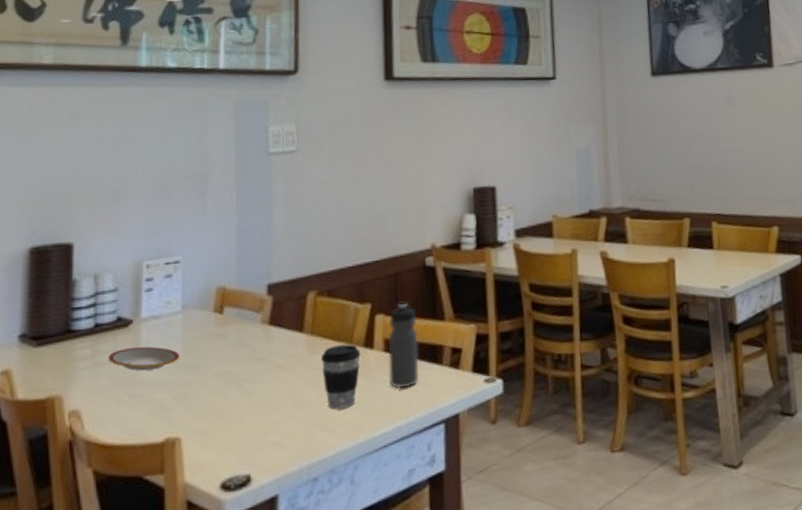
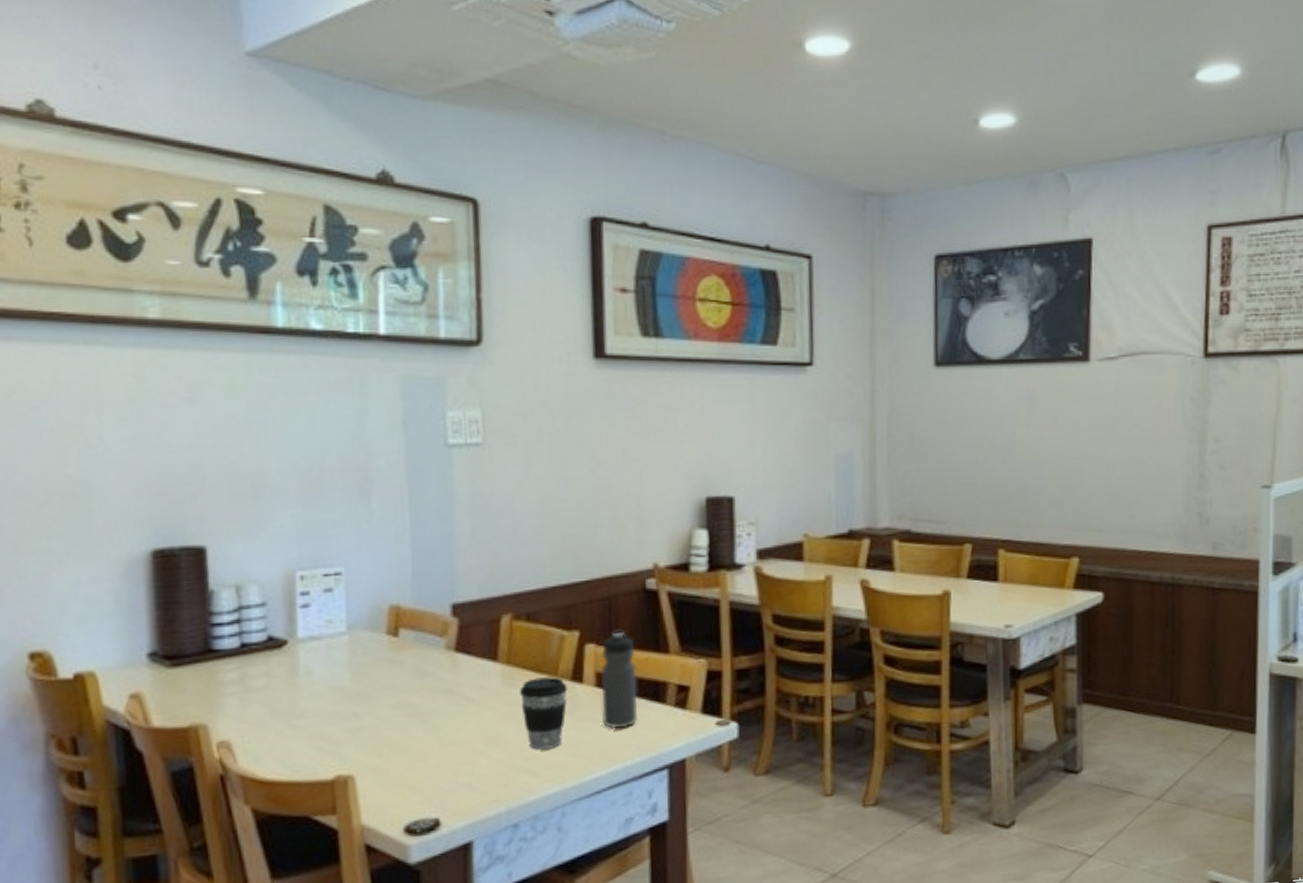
plate: present [108,346,181,371] -> none [260,671,349,699]

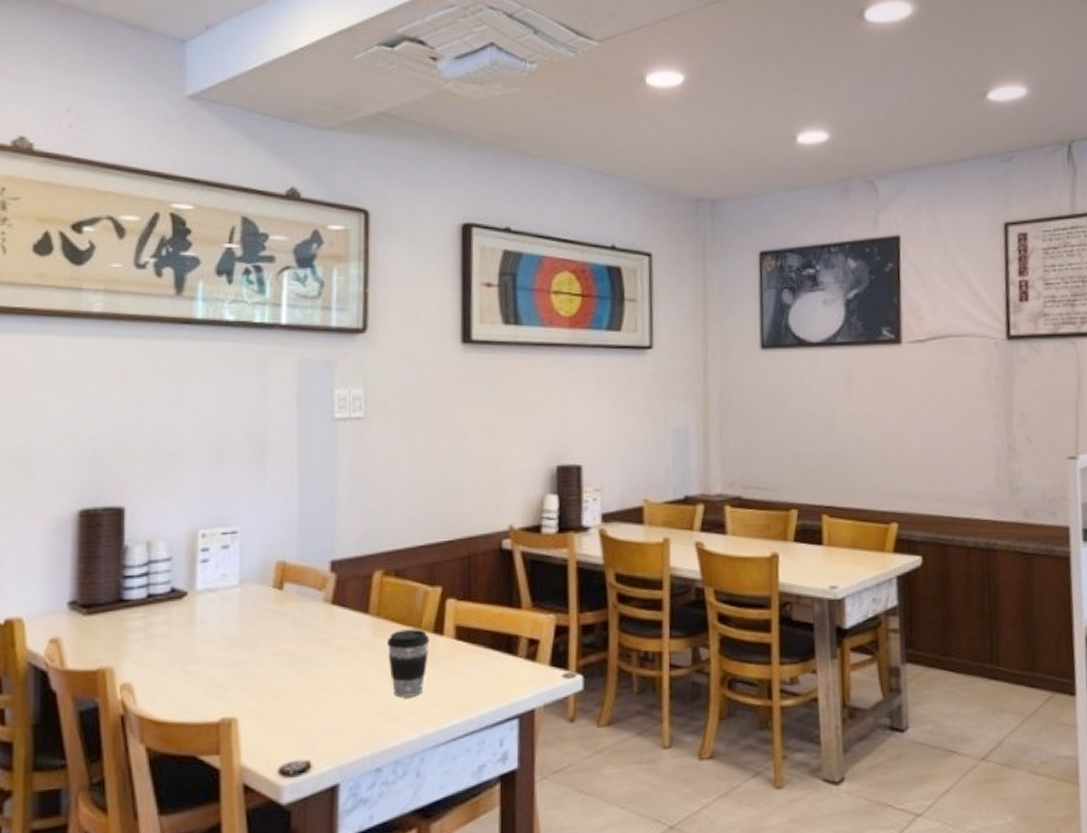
water bottle: present [600,633,639,730] -> none [459,589,493,680]

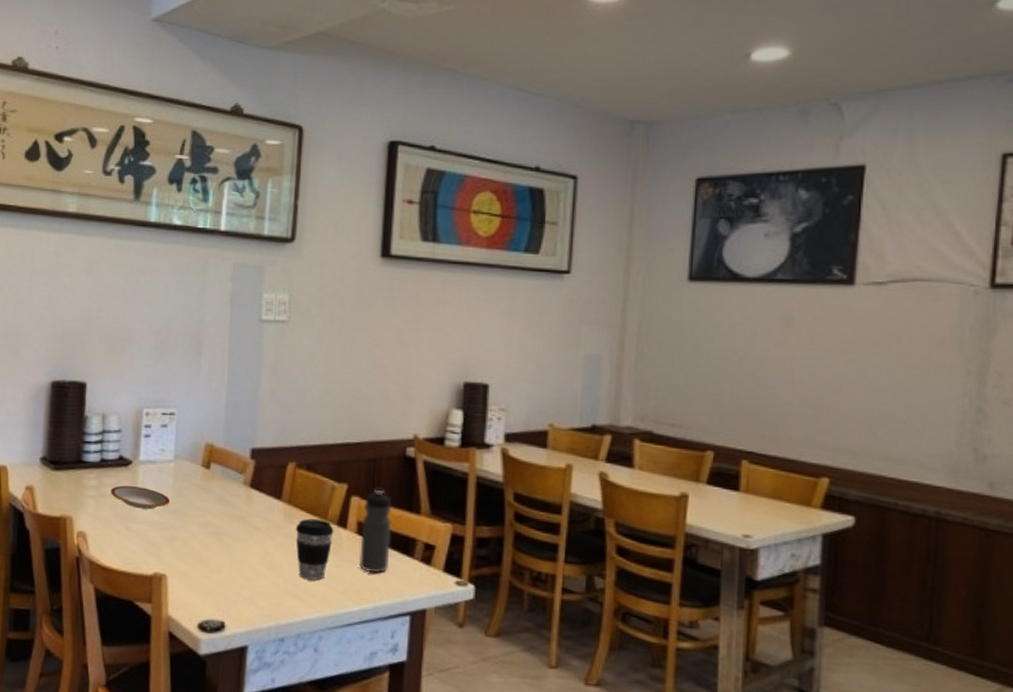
plate: none [161,621,238,646] -> present [110,485,171,510]
water bottle: none [459,589,493,680] -> present [359,490,392,574]

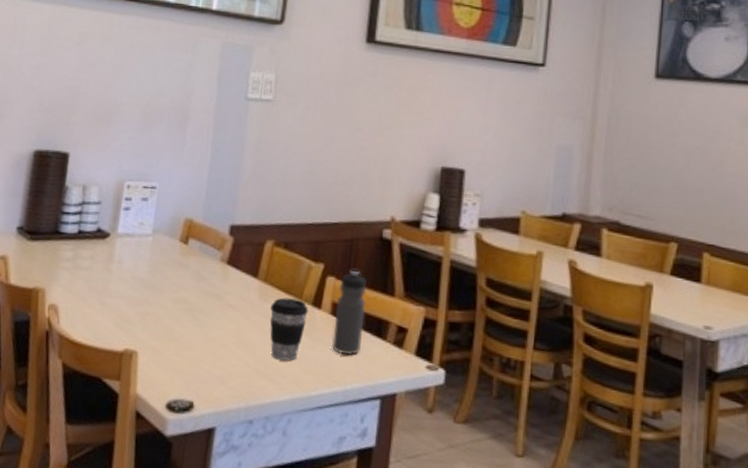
plate: present [110,485,171,510] -> none [85,258,146,284]

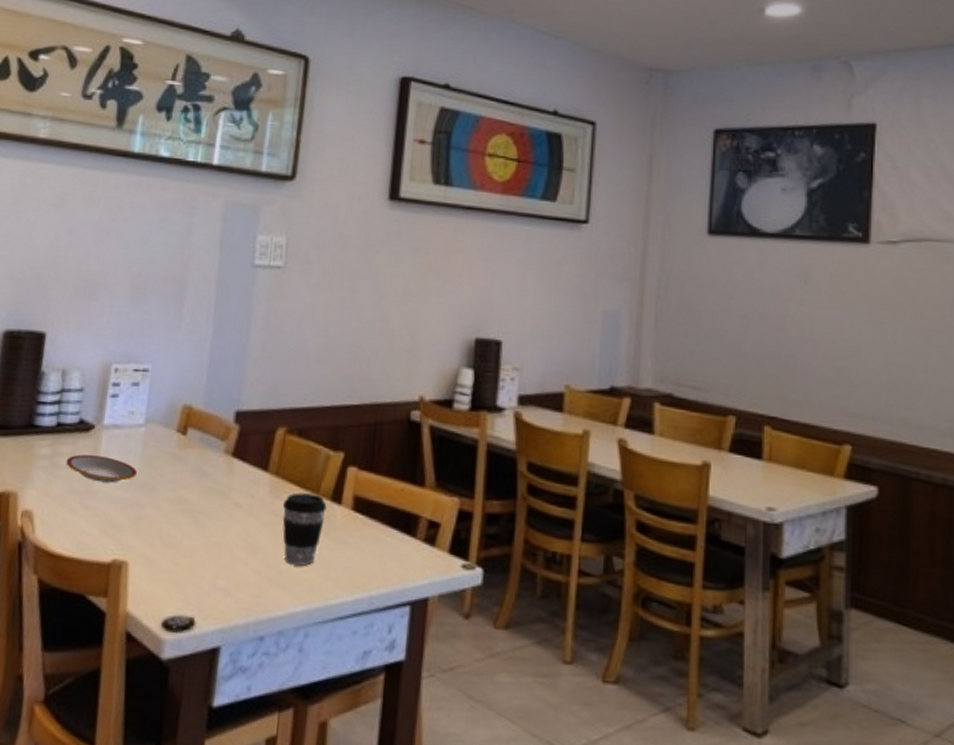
plate: none [85,258,146,284] -> present [66,454,138,483]
water bottle: present [332,271,367,356] -> none [354,459,393,557]

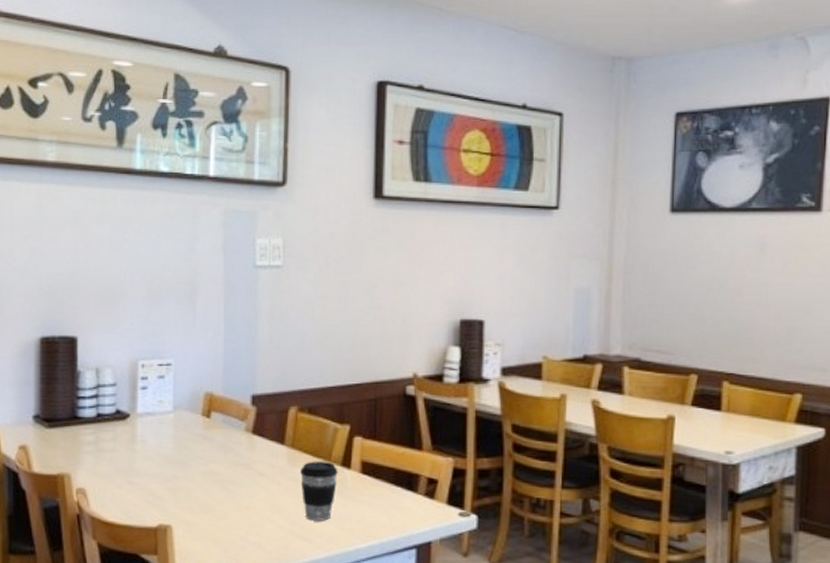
plate: present [66,454,138,483] -> none [109,439,172,462]

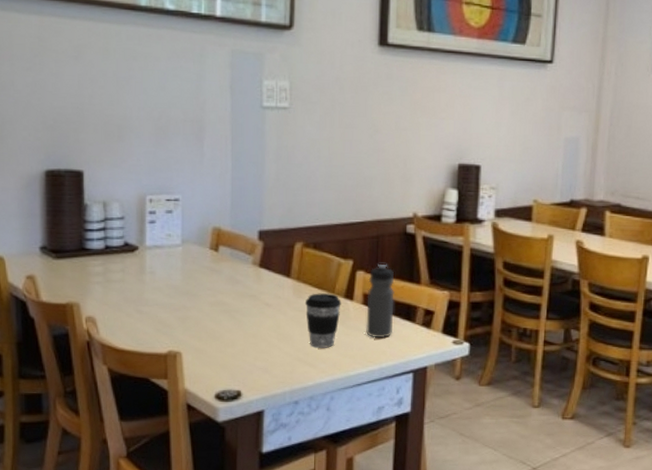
water bottle: none [365,429,395,511] -> present [366,264,395,339]

